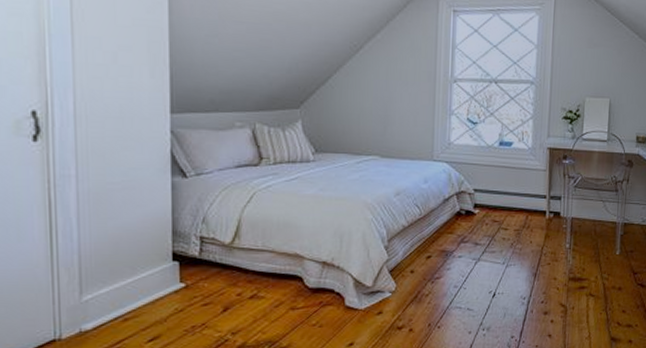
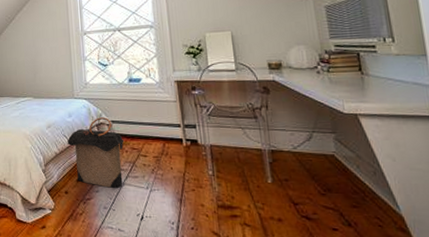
laundry hamper: none [419,185,486,265] -> present [67,117,124,188]

